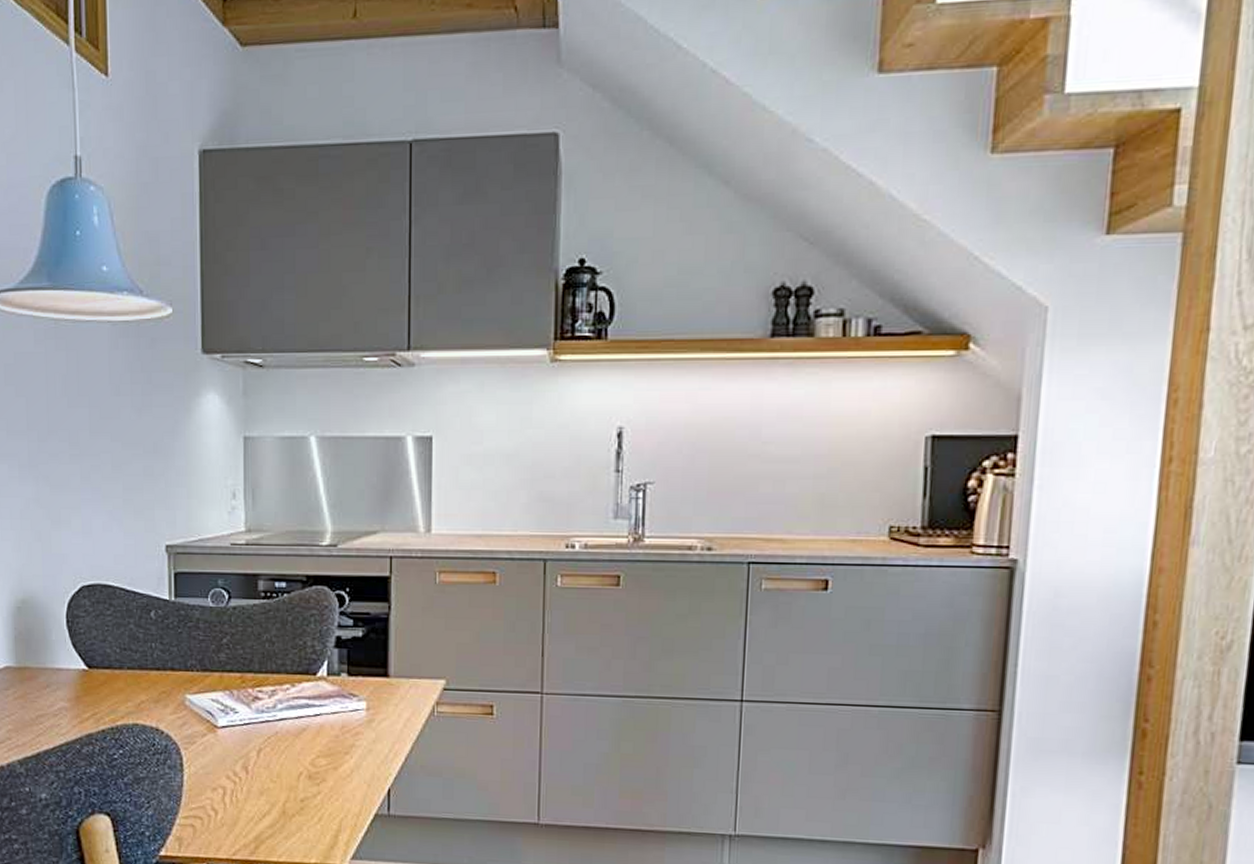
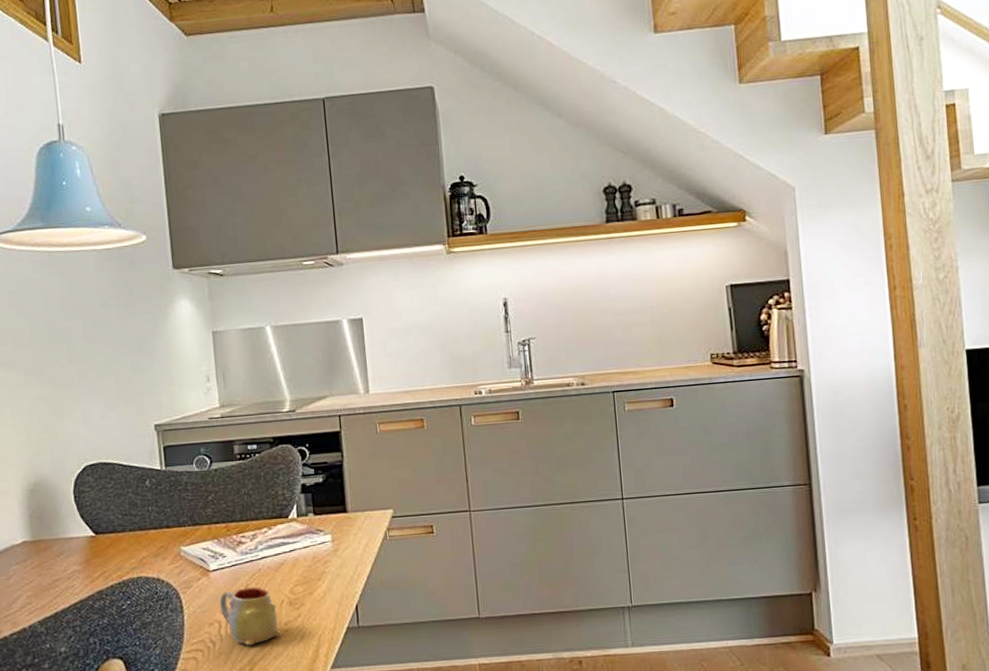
mug: none [227,752,295,820] -> present [220,587,281,646]

